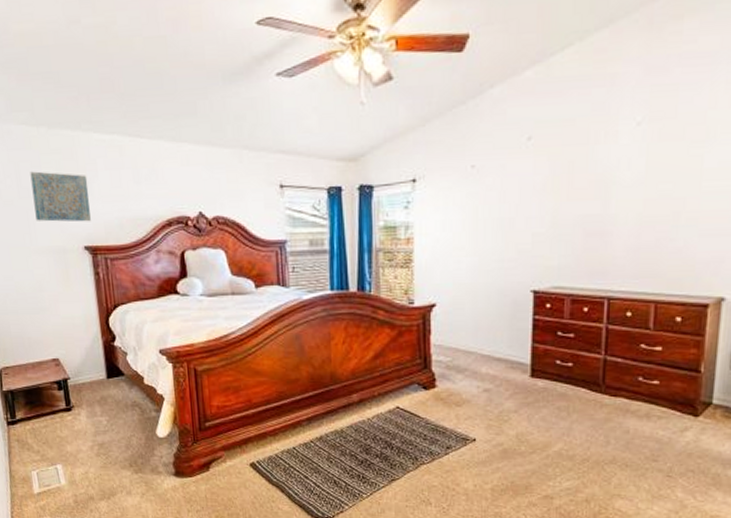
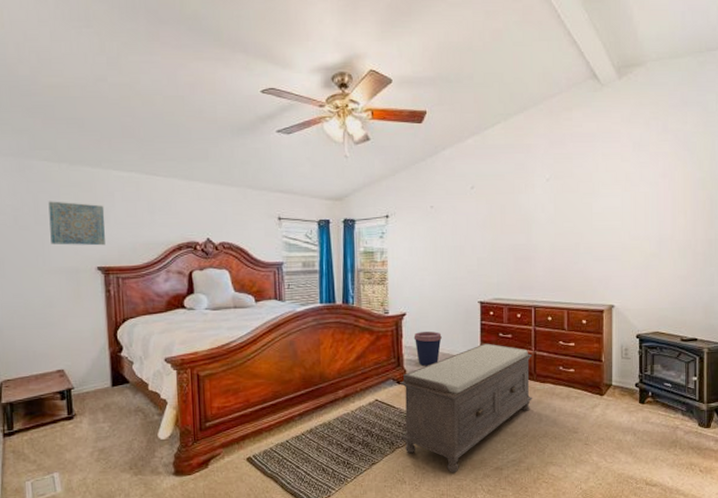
bench: none [427,344,600,498] -> present [400,343,532,473]
coffee cup: none [445,327,481,370] -> present [413,331,442,366]

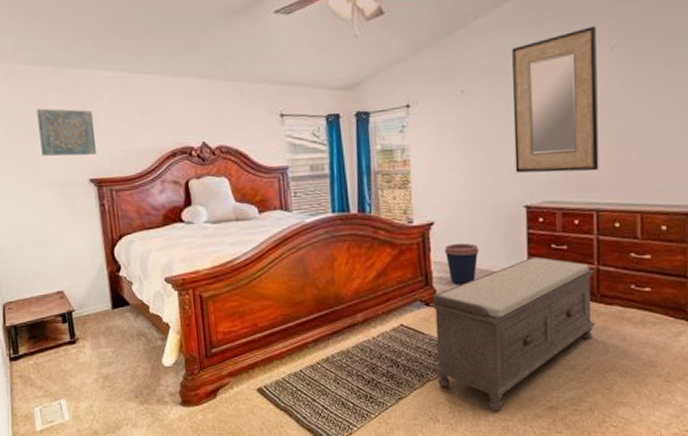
home mirror: none [471,162,537,276] -> present [512,26,599,173]

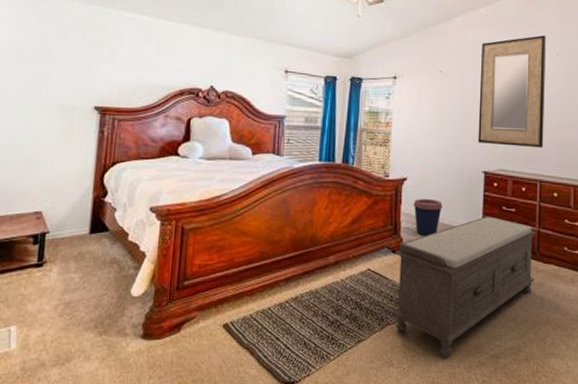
wall art: present [36,108,96,156] -> none [51,37,111,85]

